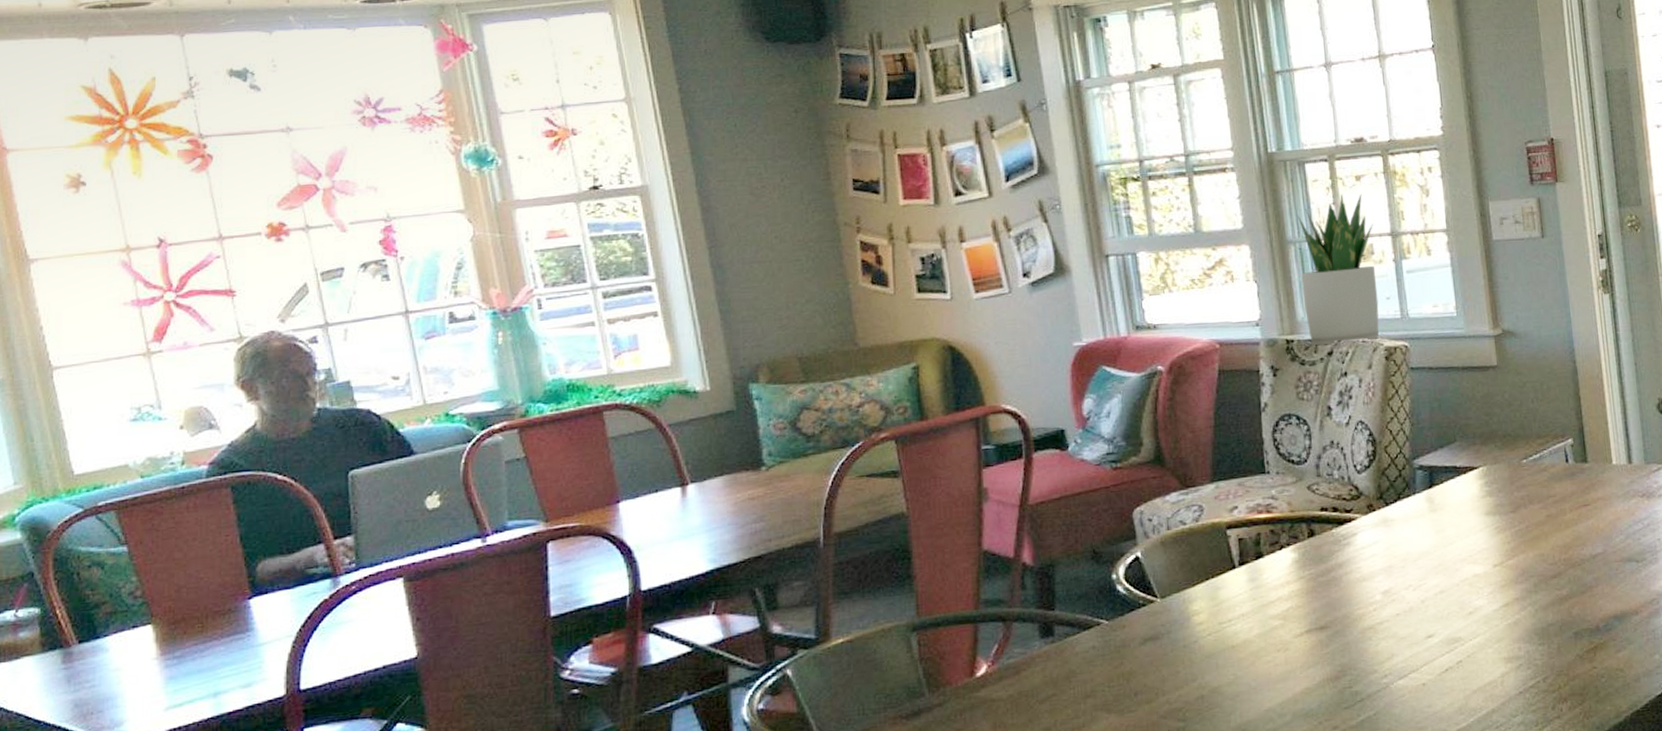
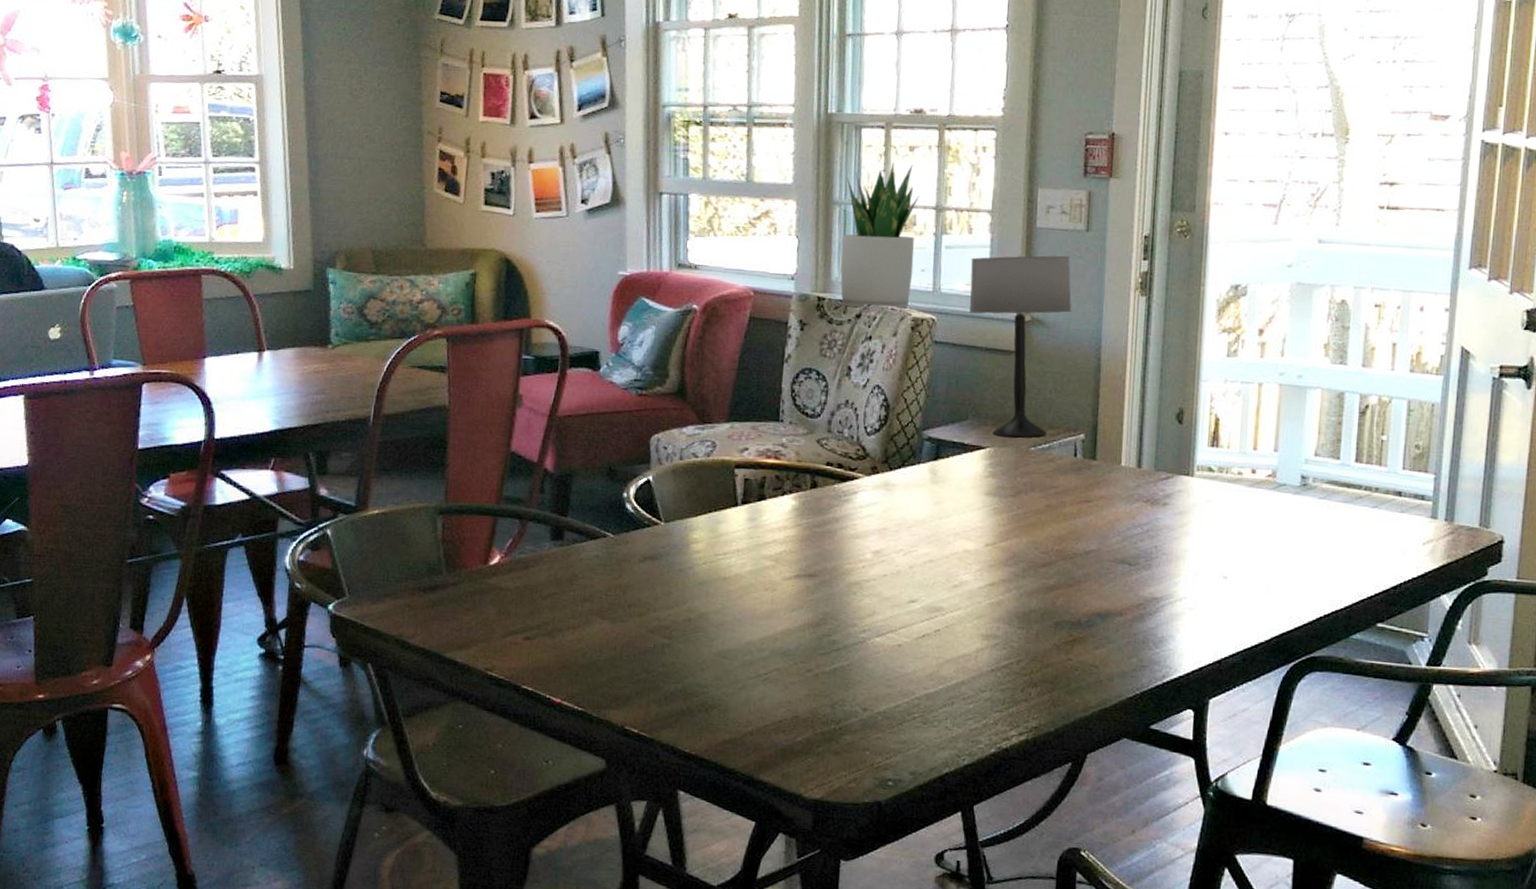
table lamp: none [1434,264,1541,454] -> present [969,253,1072,438]

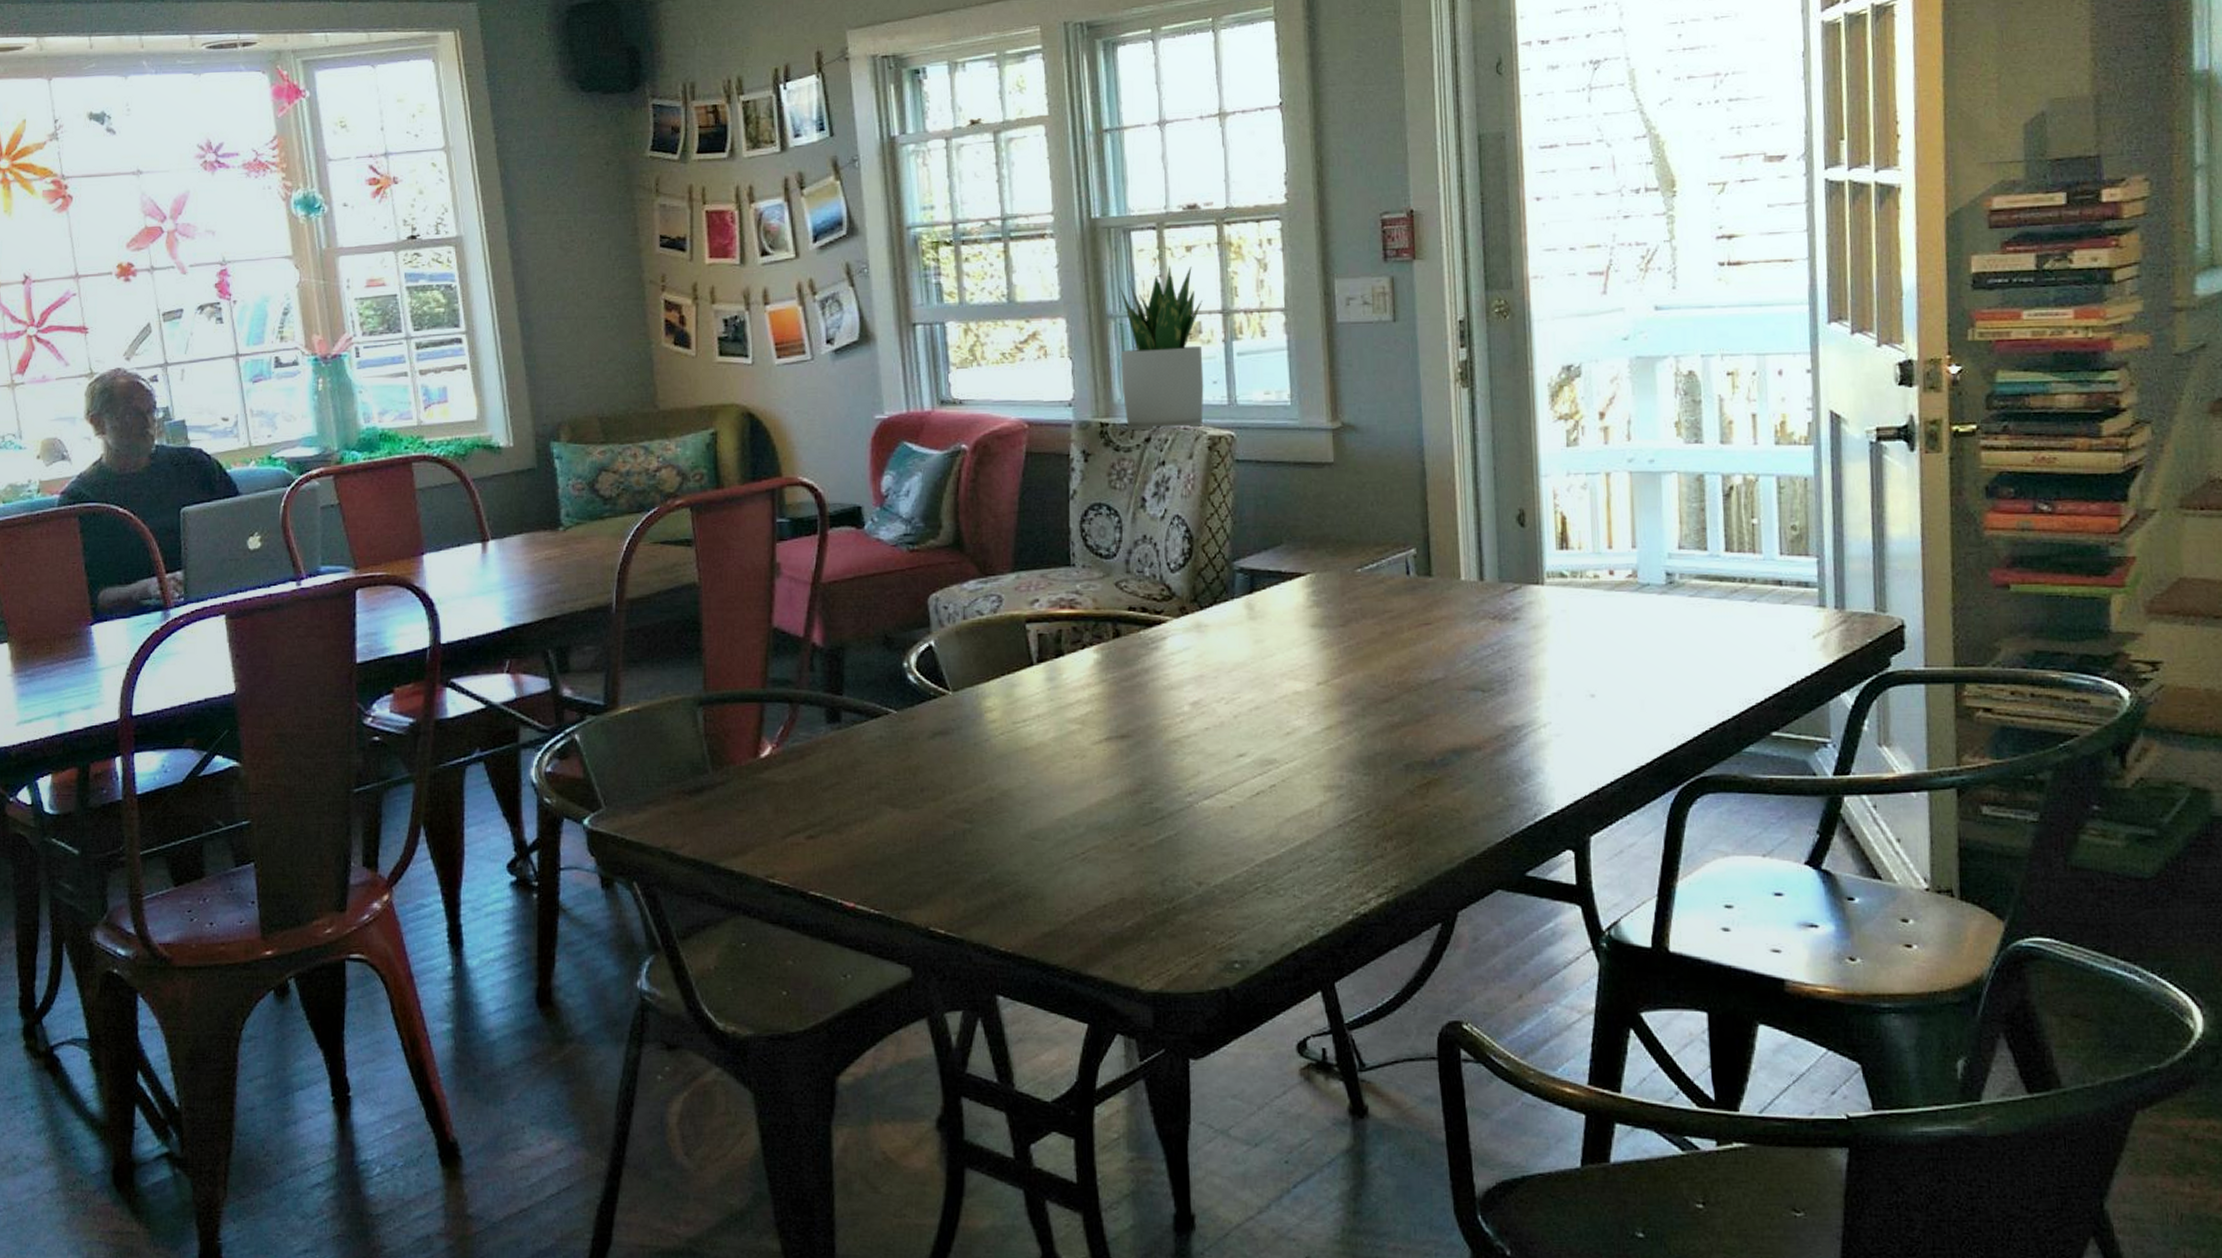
table lamp: present [969,253,1072,438] -> none [1267,351,1387,560]

